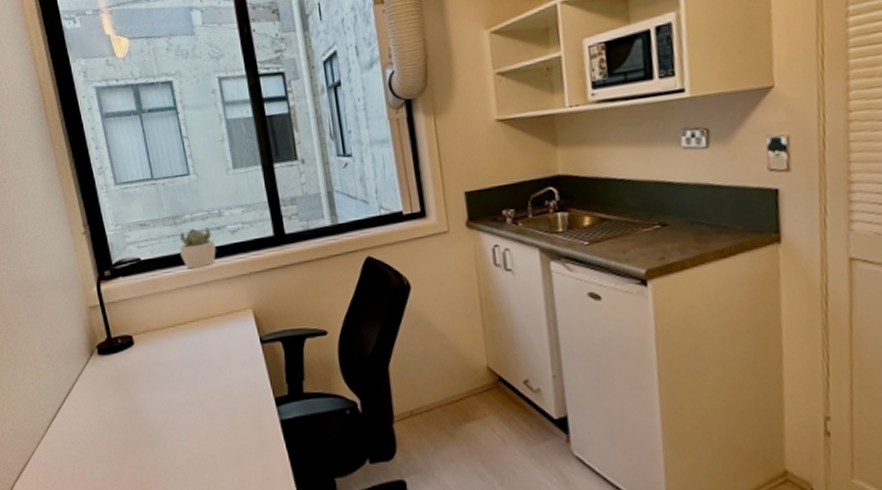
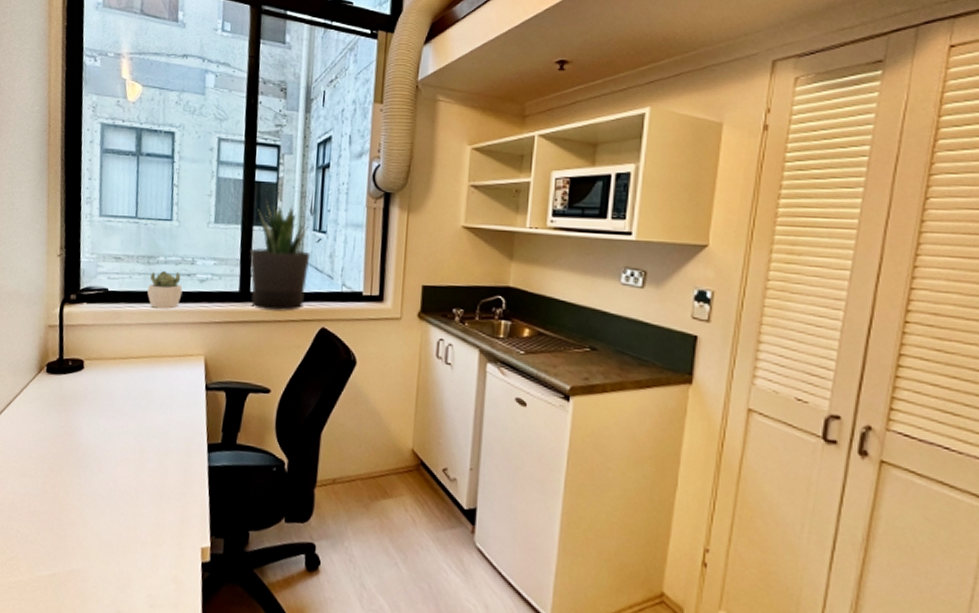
planter: none [275,132,344,251] -> present [249,199,311,312]

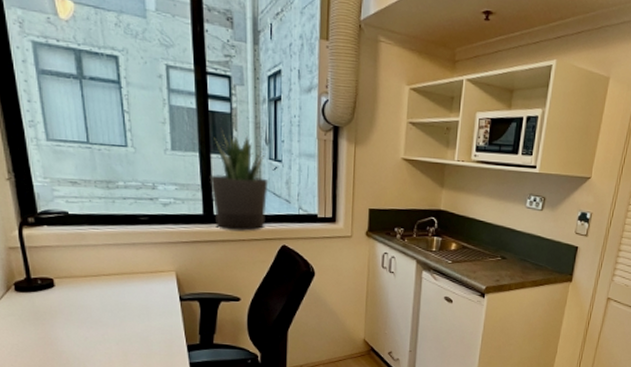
succulent plant: present [147,270,183,310] -> none [110,194,146,231]

